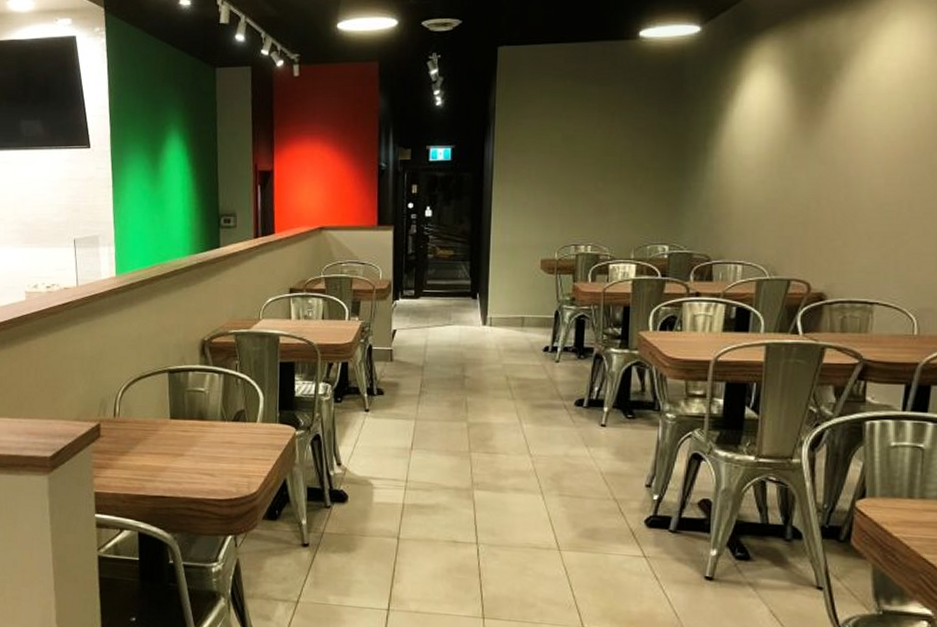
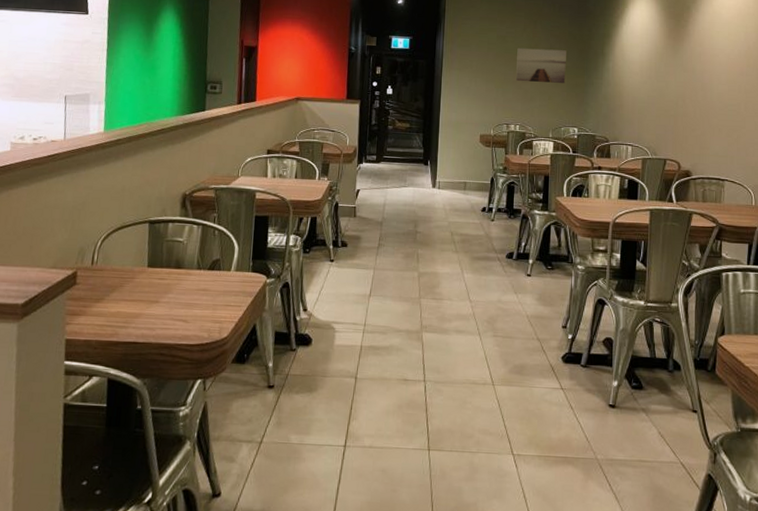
wall art: none [587,147,655,192] -> present [516,48,566,83]

